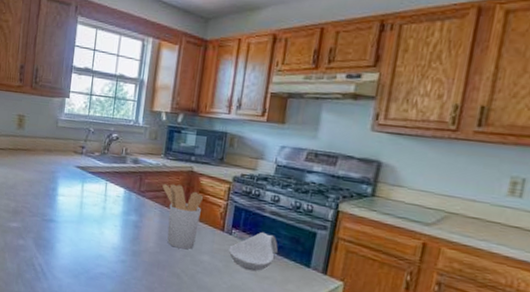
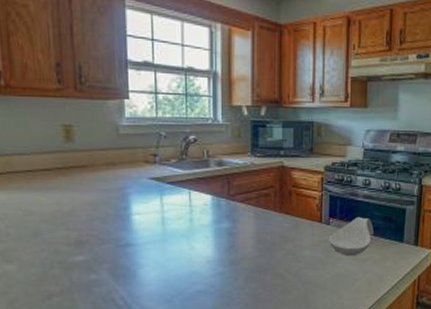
utensil holder: present [162,184,204,250] -> none [254,182,298,248]

